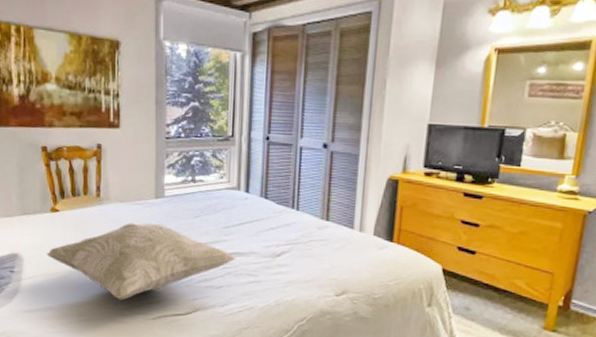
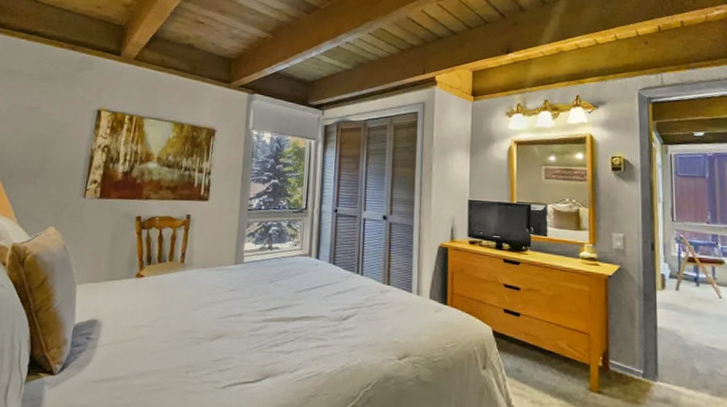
decorative pillow: present [46,222,237,300] -> none [125,287,306,368]

